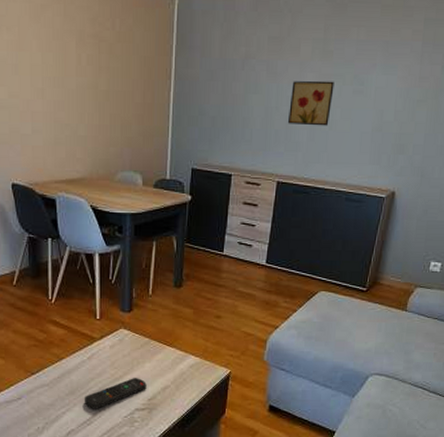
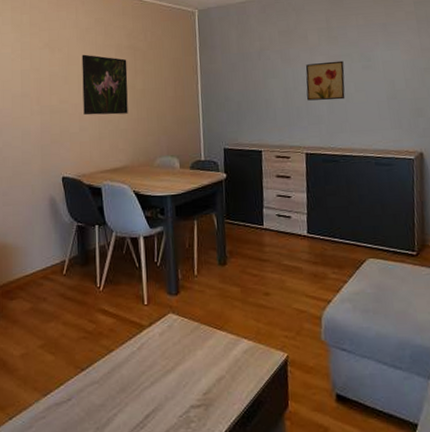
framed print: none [35,39,90,118] -> present [82,54,128,115]
remote control: present [84,378,147,409] -> none [135,368,200,409]

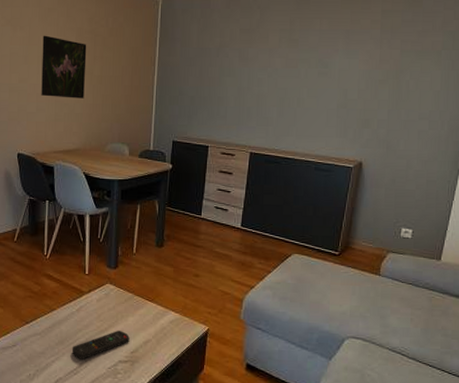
remote control: none [135,368,200,409] -> present [71,331,130,359]
wall art: present [305,60,346,101] -> none [259,64,300,104]

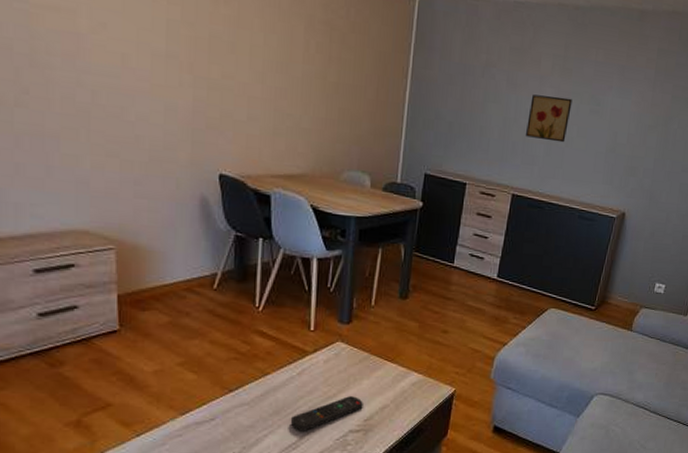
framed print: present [41,35,87,99] -> none [254,17,320,110]
wall art: none [259,64,300,104] -> present [526,94,572,143]

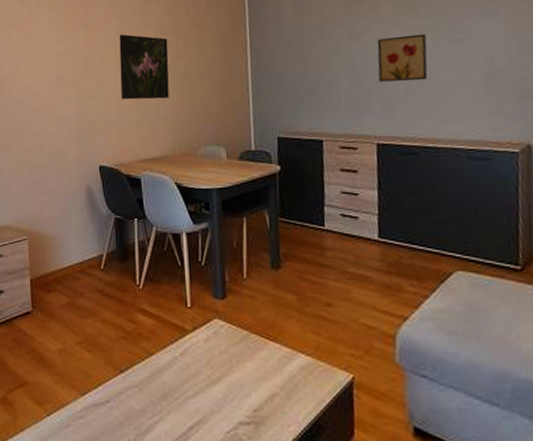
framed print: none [254,17,320,110] -> present [119,34,169,100]
remote control: present [290,396,363,431] -> none [178,381,250,420]

